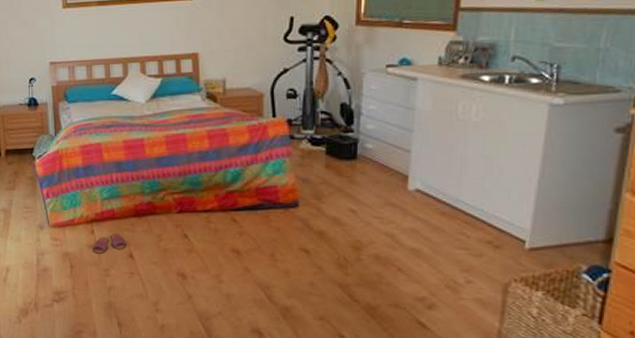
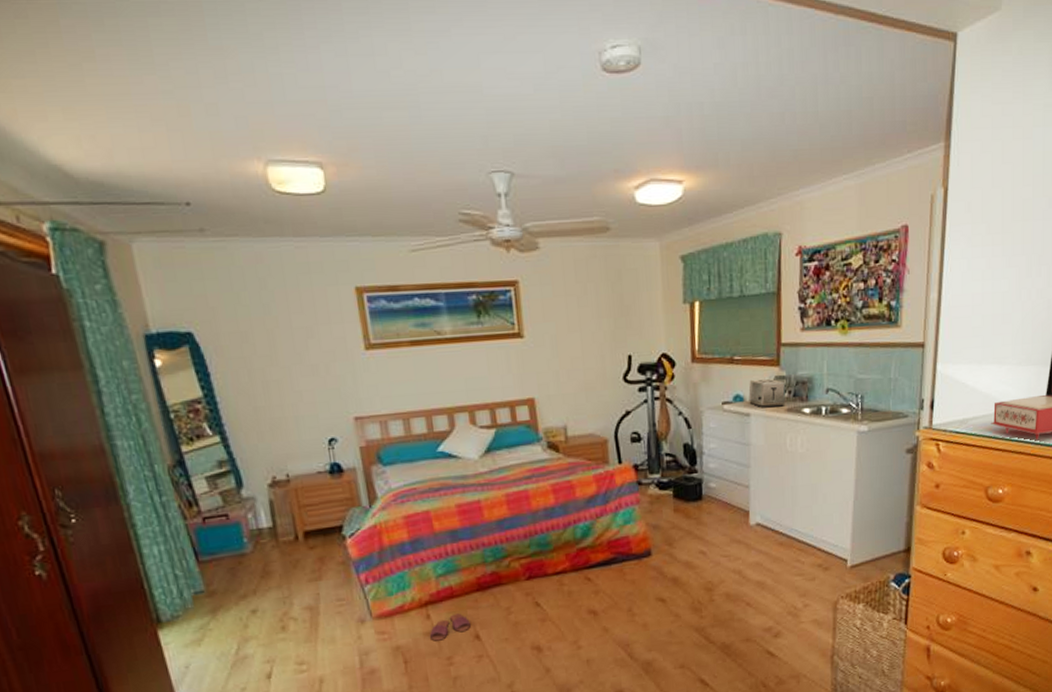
toaster: none [417,43,462,73] -> present [748,378,786,408]

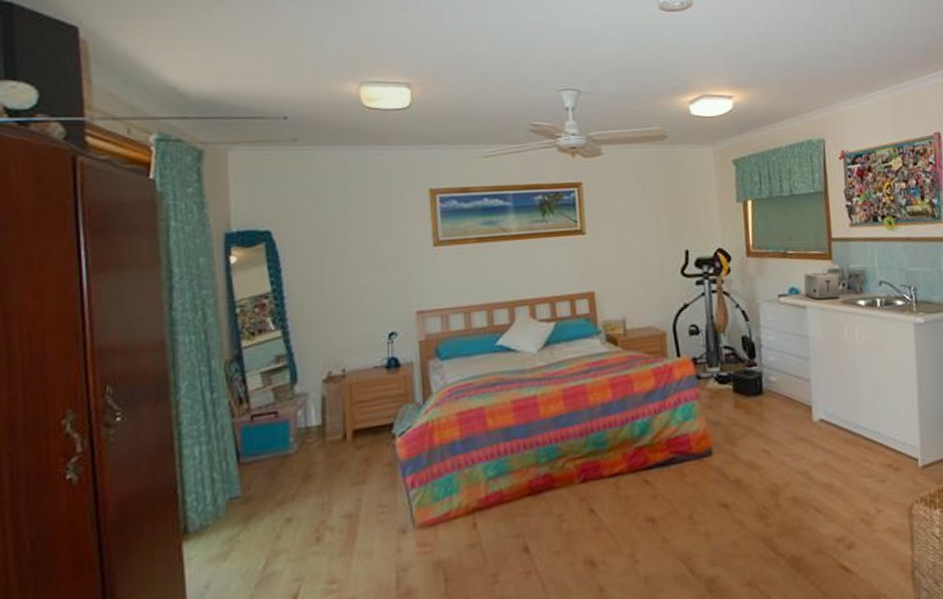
slippers: present [430,613,471,641] -> none [475,521,519,555]

